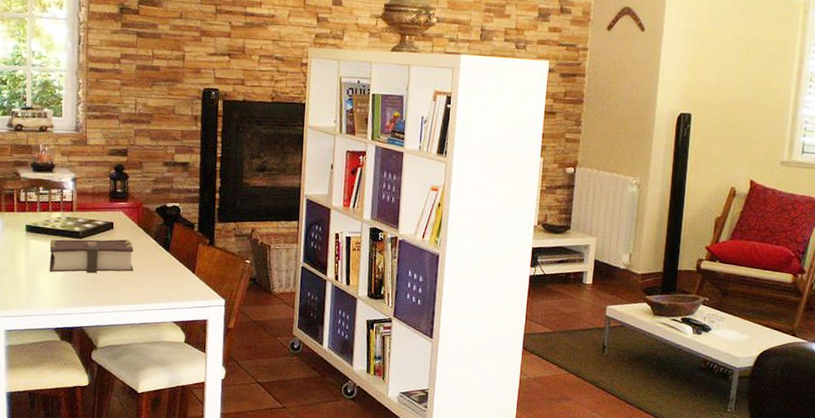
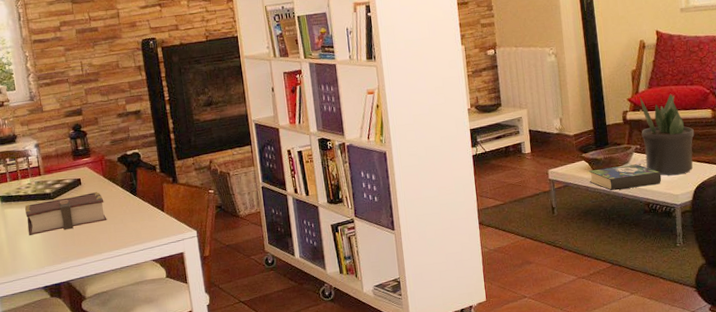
book: none [648,314,726,343] -> present [589,164,662,191]
planter: none [712,247,770,337] -> present [639,93,694,176]

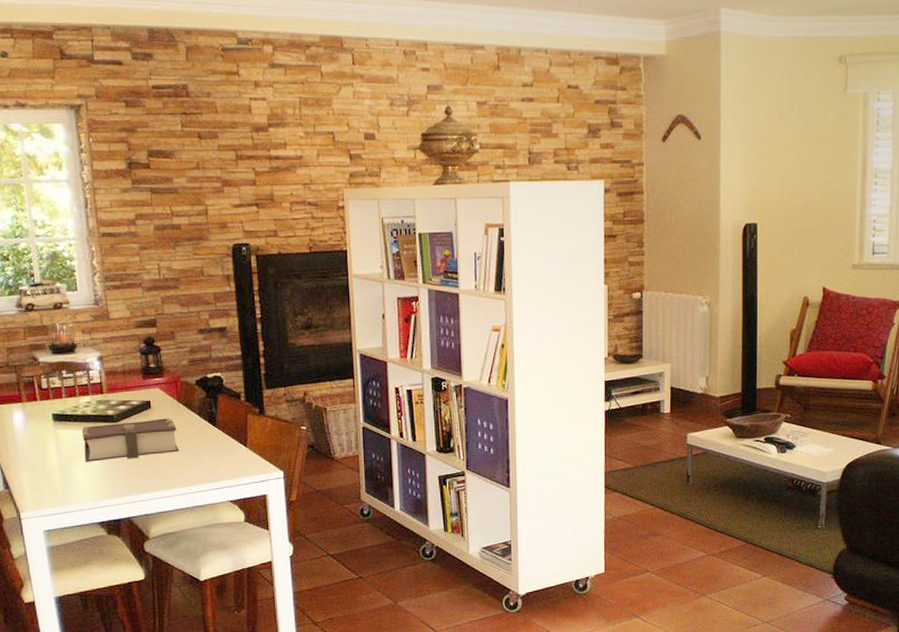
book: present [589,164,662,191] -> none [732,435,810,463]
planter: present [639,93,694,176] -> none [794,359,851,451]

